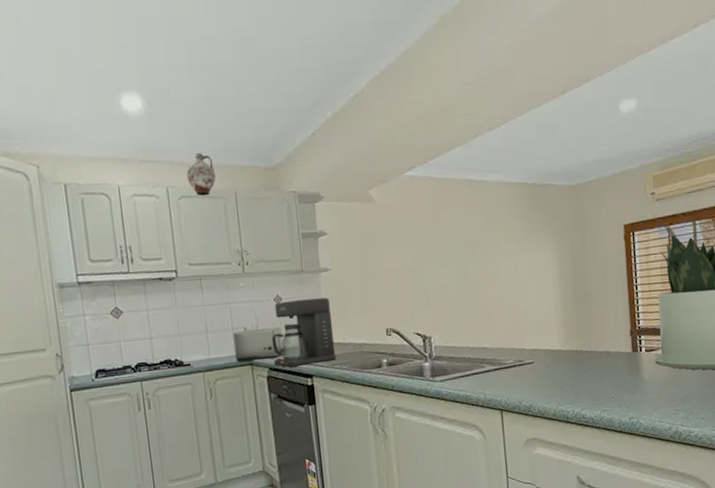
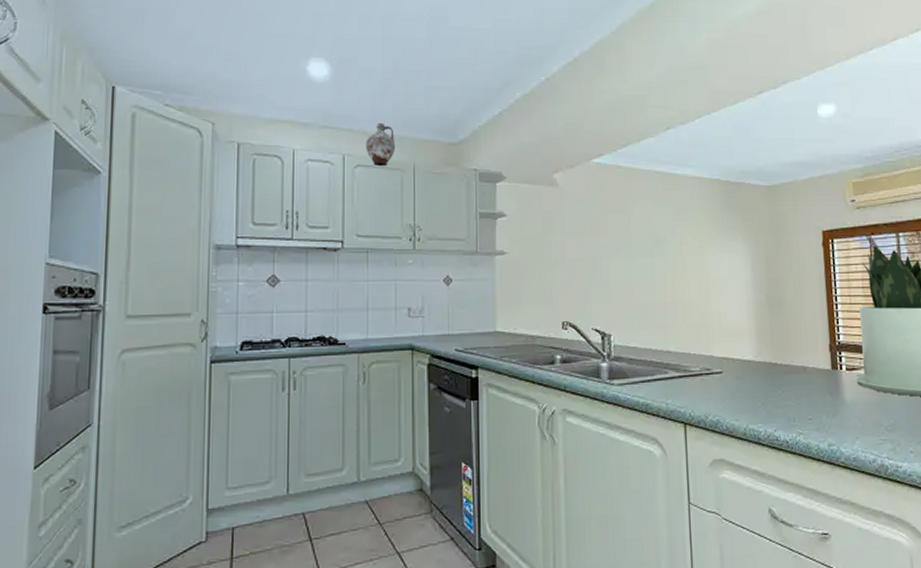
toaster: present [232,326,283,363] -> none [395,310,448,346]
coffee maker: present [271,297,336,368] -> none [437,282,505,356]

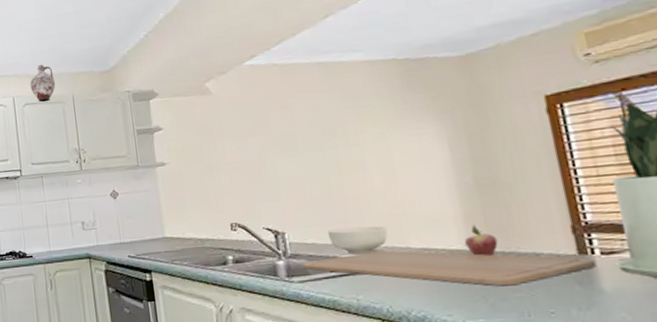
chopping board: none [622,358,843,395] -> present [301,250,597,287]
bowl: none [647,333,697,360] -> present [327,225,388,255]
fruit: none [754,339,778,368] -> present [464,225,498,257]

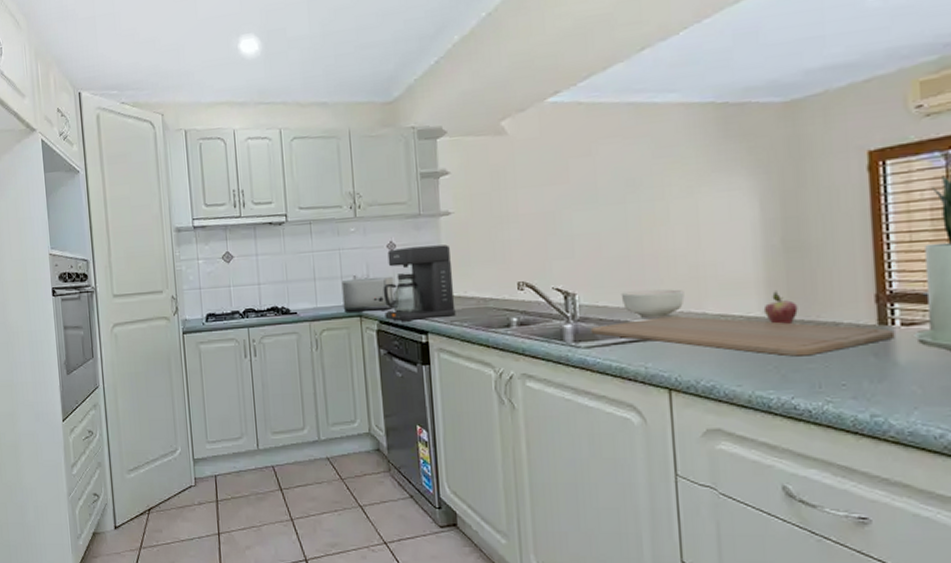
ceramic jug: present [30,64,56,103] -> none [300,91,330,137]
toaster: none [71,221,120,256] -> present [341,276,395,314]
coffee maker: none [108,191,176,262] -> present [383,244,456,322]

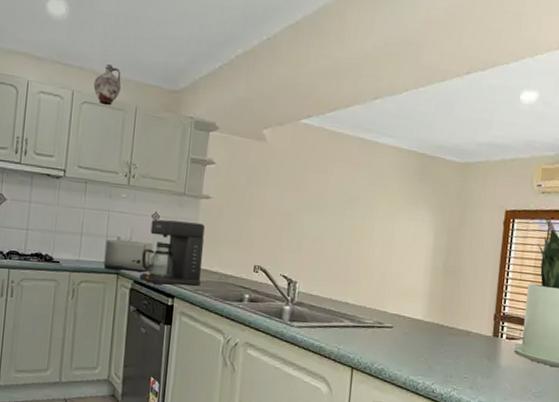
ceramic jug: none [300,91,330,137] -> present [93,64,122,106]
chopping board: present [590,316,895,357] -> none [303,310,502,354]
bowl: present [620,288,685,319] -> none [329,285,374,312]
fruit: present [763,291,798,325] -> none [424,302,446,329]

